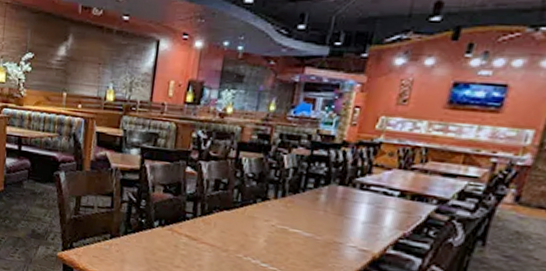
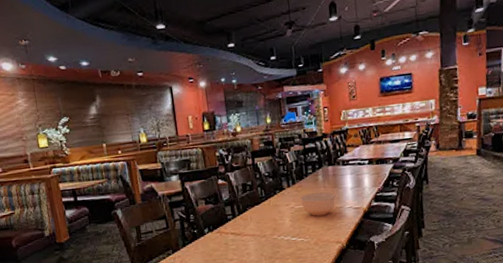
bowl: none [286,213,338,248] -> present [300,192,336,217]

